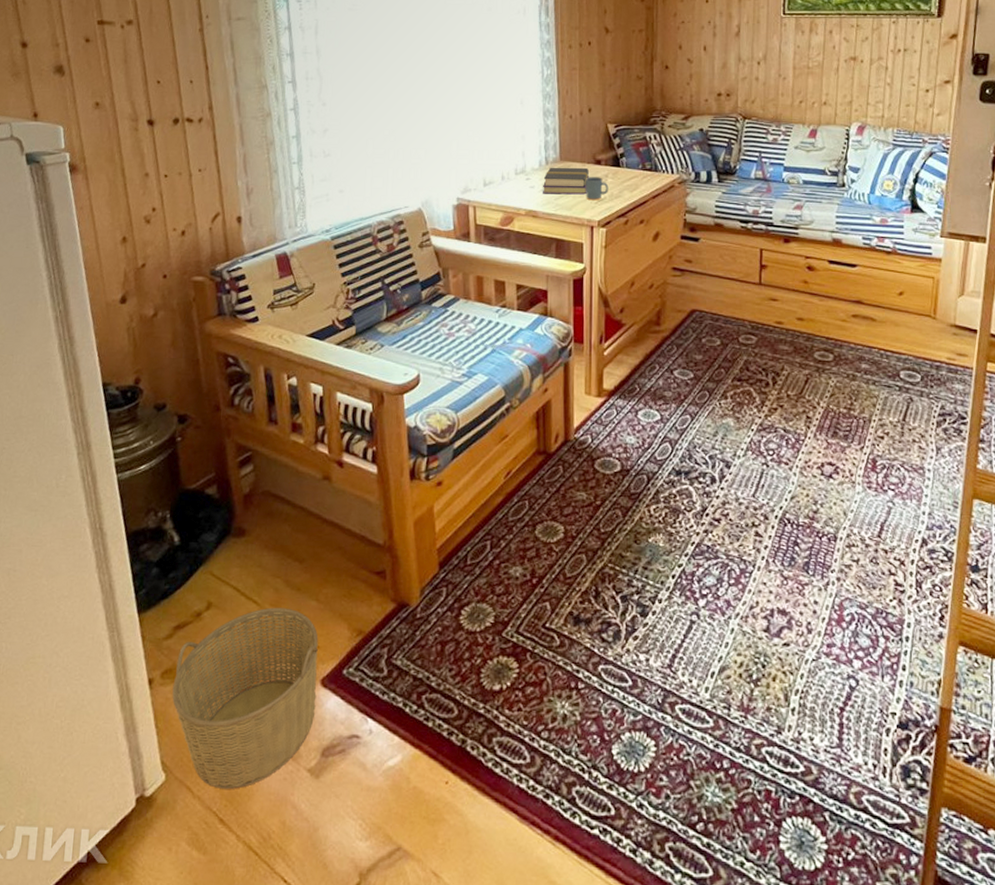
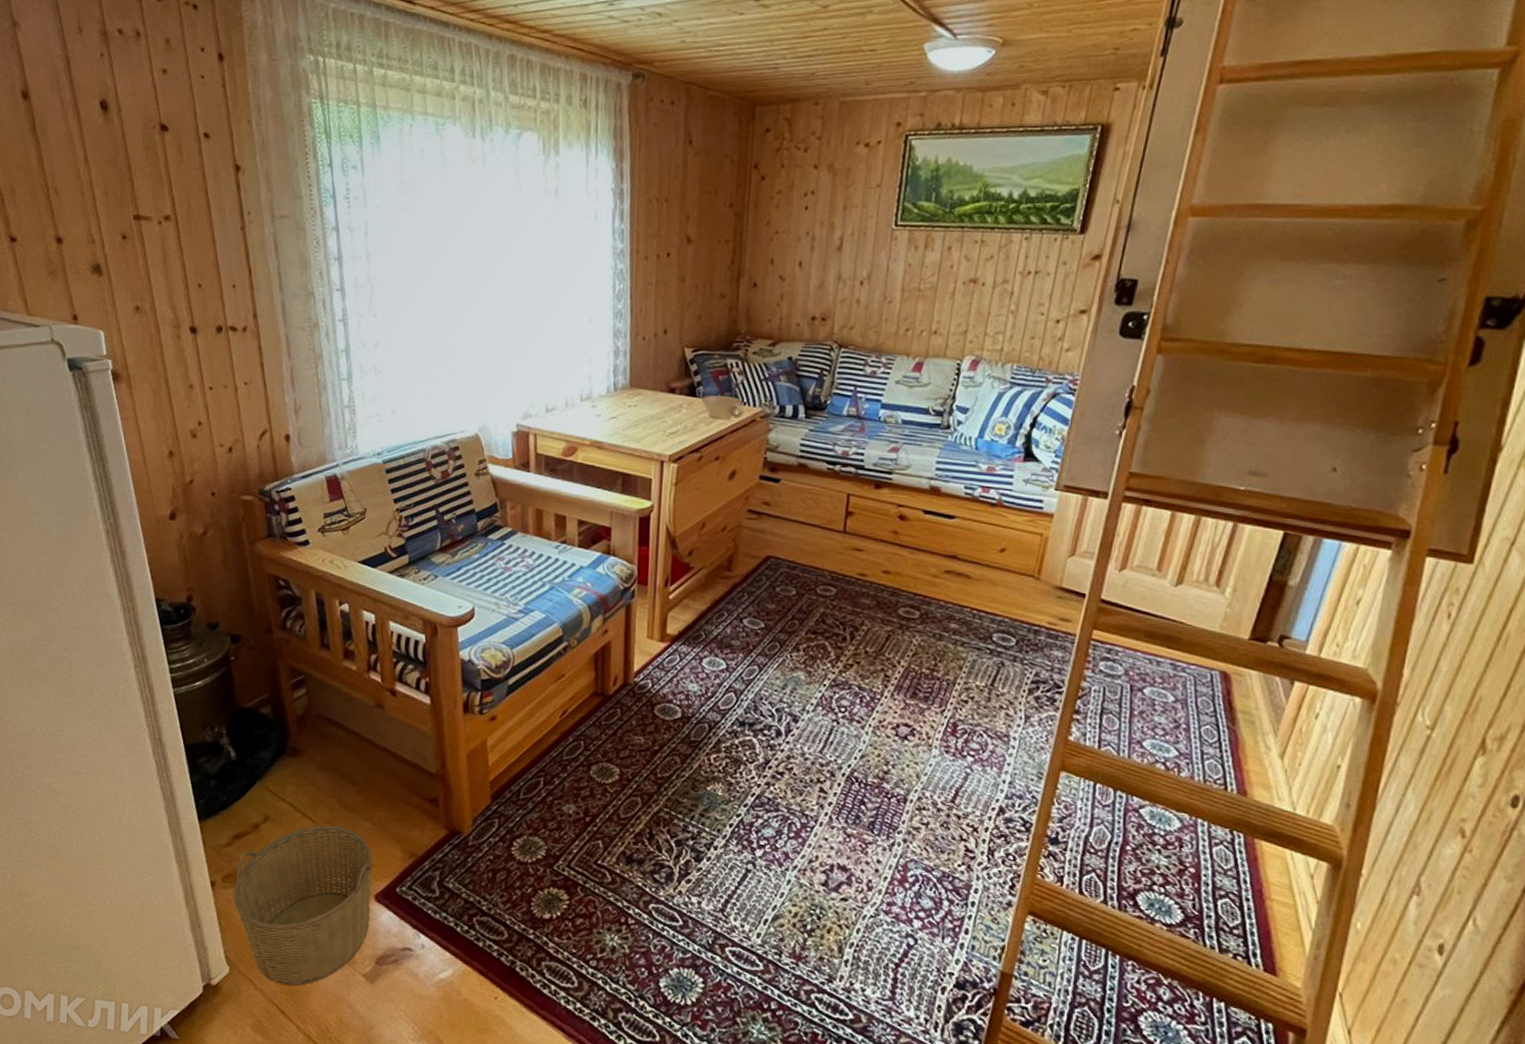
book: present [543,167,590,195] -> none [610,394,662,426]
mug: present [585,177,609,200] -> none [656,406,683,432]
cup: none [624,164,664,187] -> present [701,395,745,421]

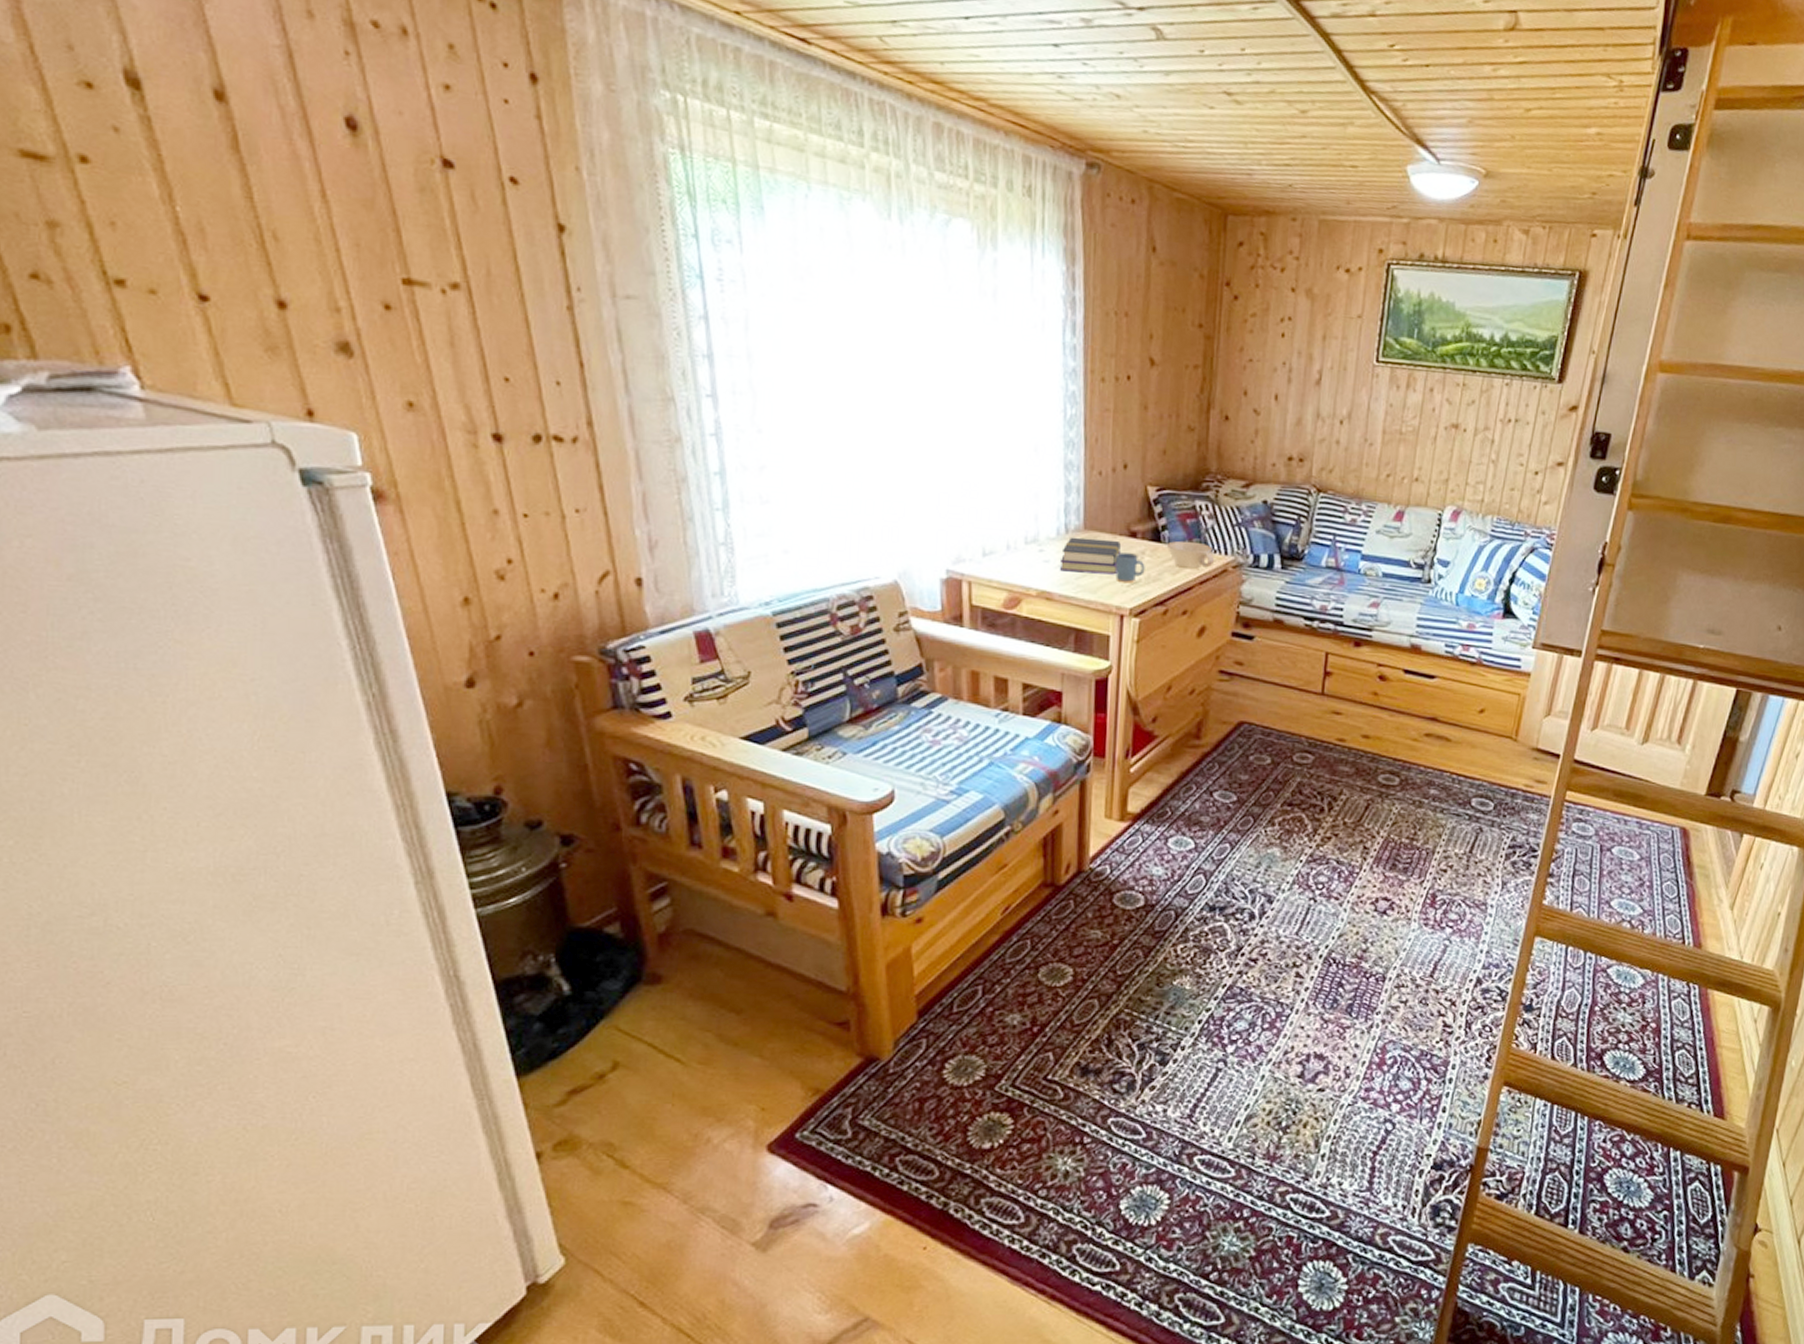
basket: present [233,825,372,986] -> none [569,1065,763,1269]
book: none [610,394,662,426] -> present [1060,537,1122,575]
mug: none [656,406,683,432] -> present [1115,552,1145,582]

